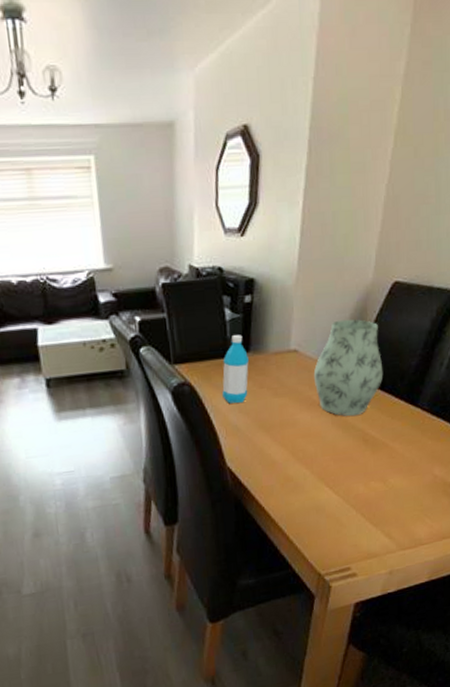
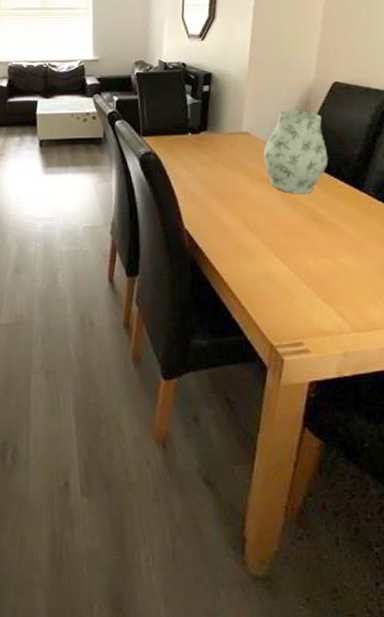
water bottle: present [222,335,250,404] -> none [182,116,207,174]

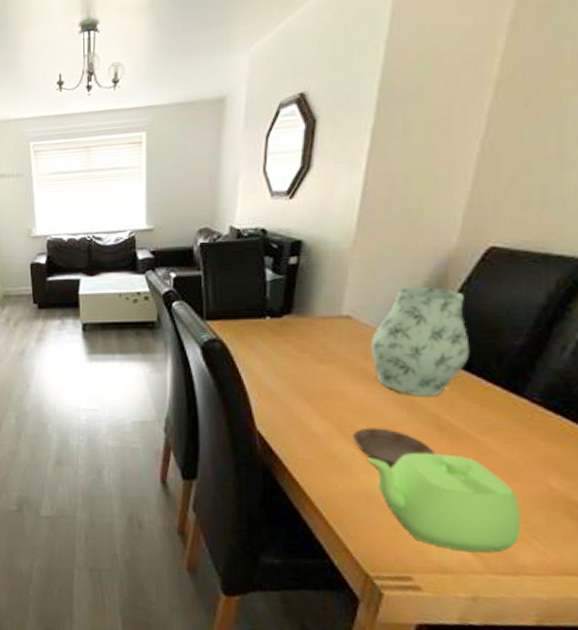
saucer: none [255,221,311,253] -> present [353,427,434,468]
teapot: none [266,238,371,316] -> present [367,452,522,553]

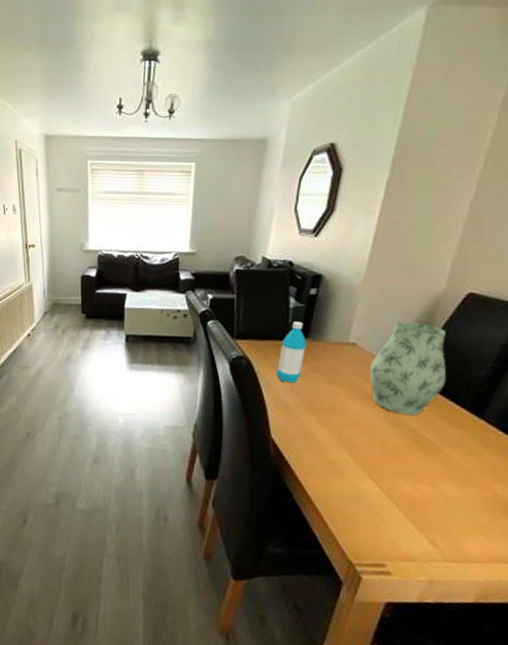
water bottle: none [257,296,291,366] -> present [276,322,307,384]
saucer: present [353,427,434,468] -> none [349,439,412,474]
teapot: present [367,452,522,553] -> none [358,461,472,545]

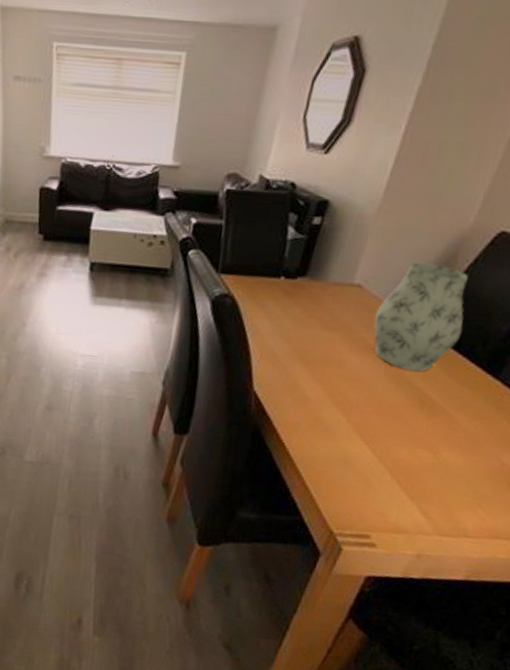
water bottle: present [276,322,307,384] -> none [265,256,304,329]

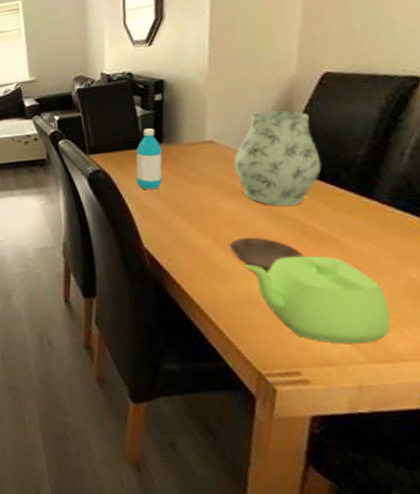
water bottle: none [265,256,304,329] -> present [135,128,163,190]
saucer: none [341,396,412,436] -> present [229,237,304,272]
teapot: none [351,423,474,517] -> present [245,255,391,344]

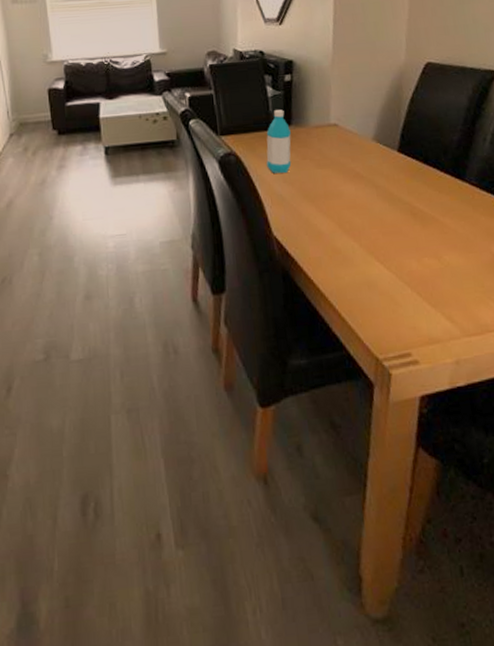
saucer: present [229,237,304,272] -> none [351,220,413,255]
vase: present [234,110,322,207] -> none [354,96,426,190]
teapot: present [245,255,391,344] -> none [364,236,480,321]

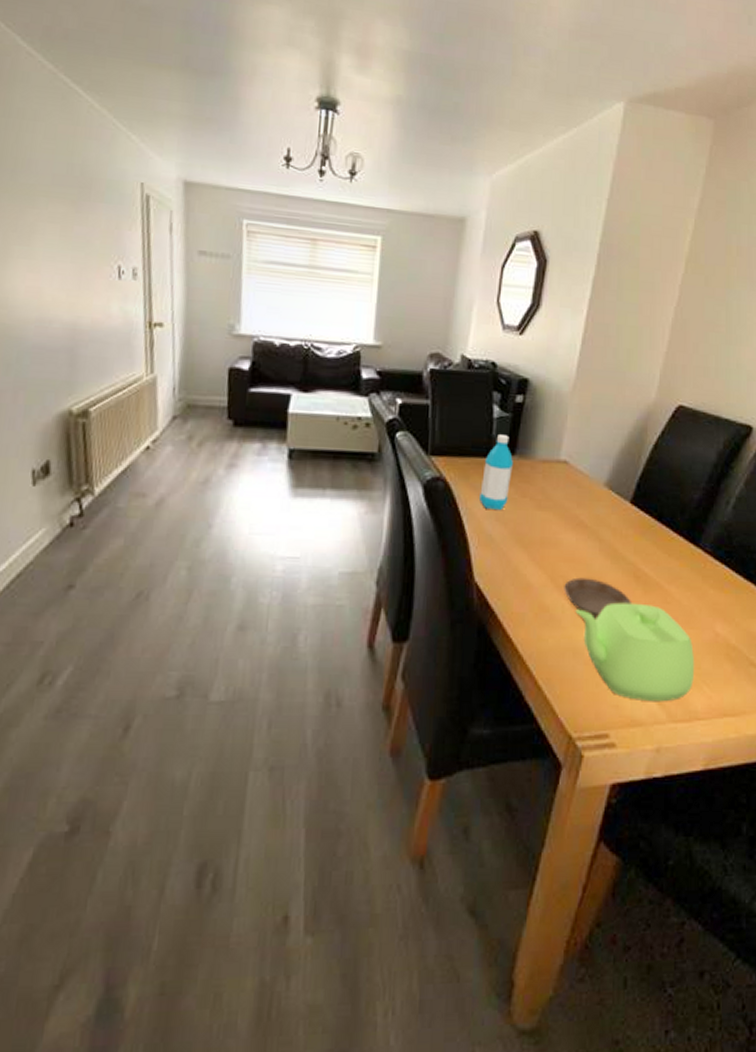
saucer: none [351,220,413,255] -> present [564,577,631,619]
teapot: none [364,236,480,321] -> present [575,602,695,702]

